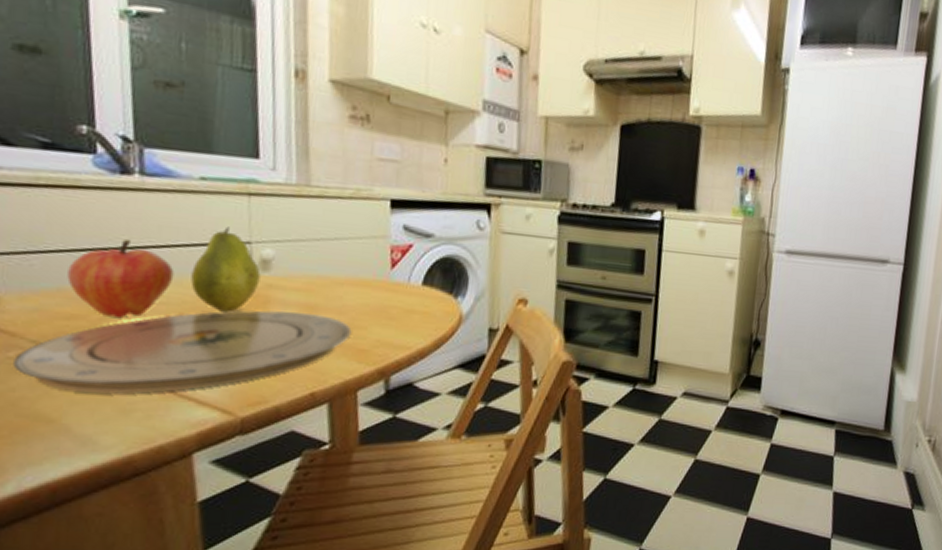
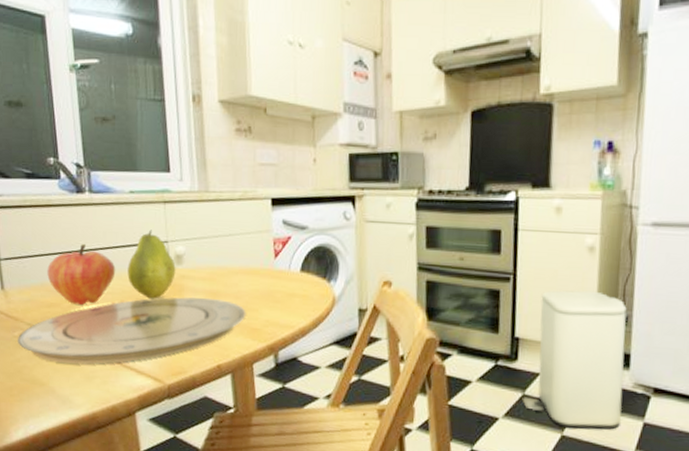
pedal bin: none [658,313,761,453] -> present [522,290,627,430]

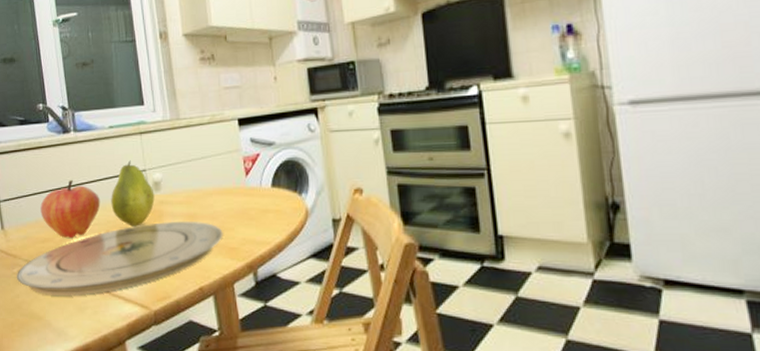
pedal bin: present [522,290,627,430] -> none [515,179,632,331]

